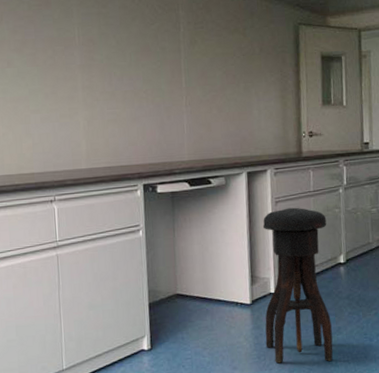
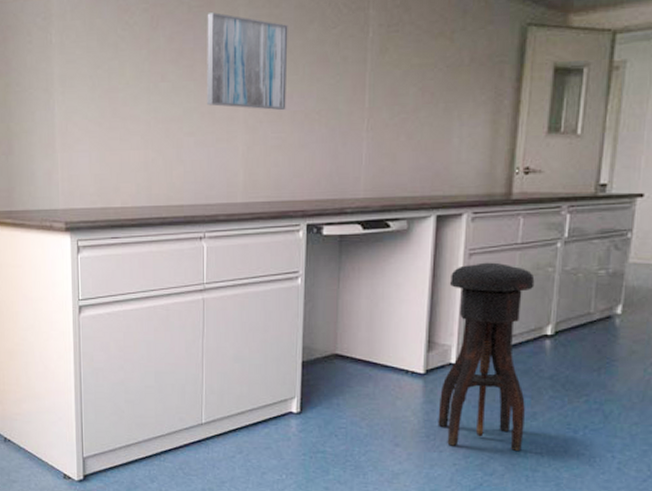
wall art: none [45,10,118,91] -> present [207,12,288,111]

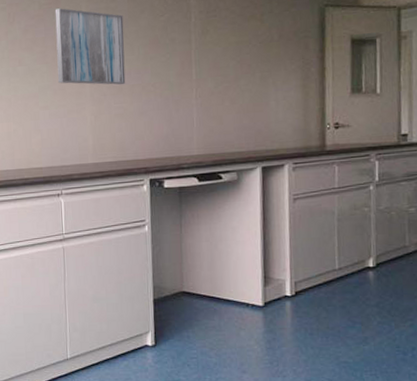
stool: present [438,262,535,451] -> none [278,205,358,373]

